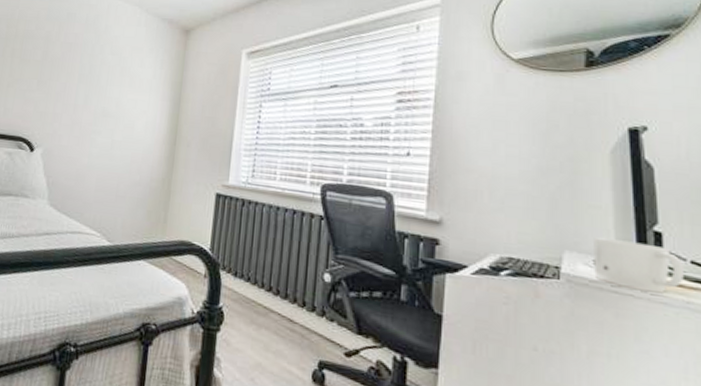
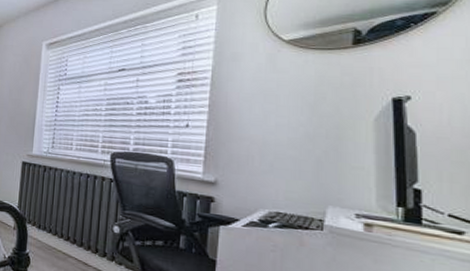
mug: present [594,237,685,294] -> none [355,194,443,243]

